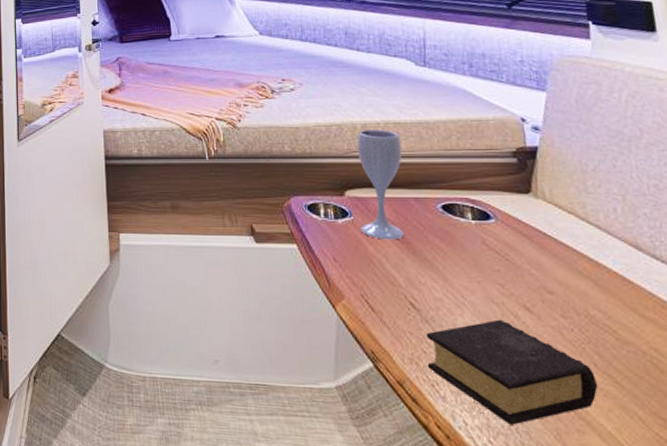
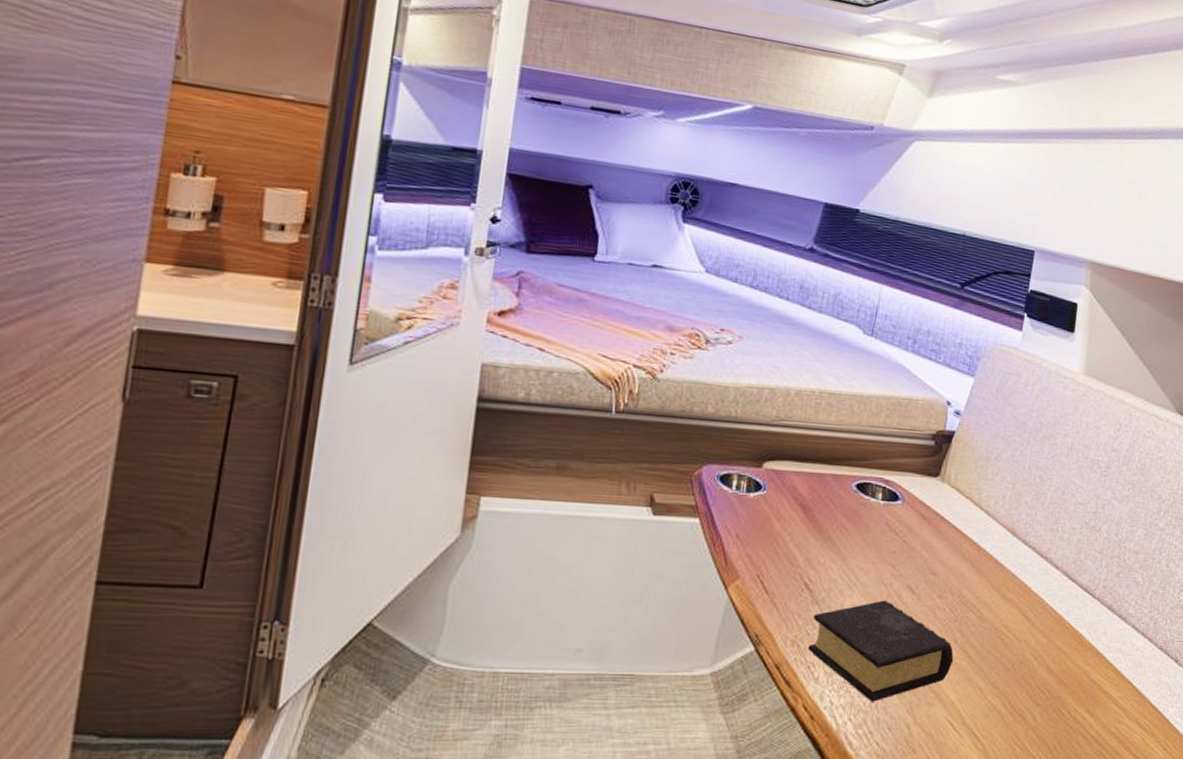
cup: present [357,130,405,240] -> none [772,397,832,518]

